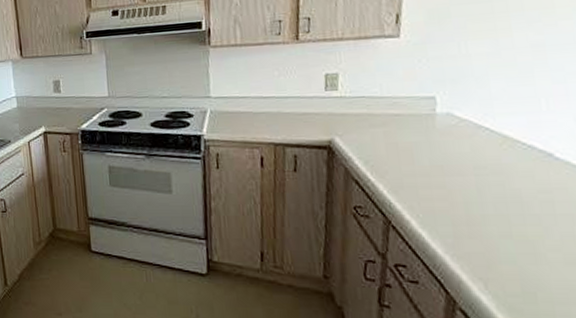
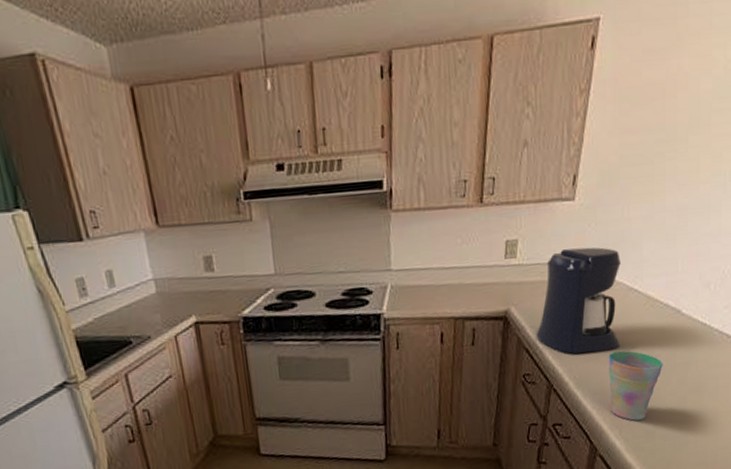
coffee maker: none [365,82,474,191] -> present [536,247,621,355]
cup: none [459,192,537,275] -> present [608,350,663,421]

